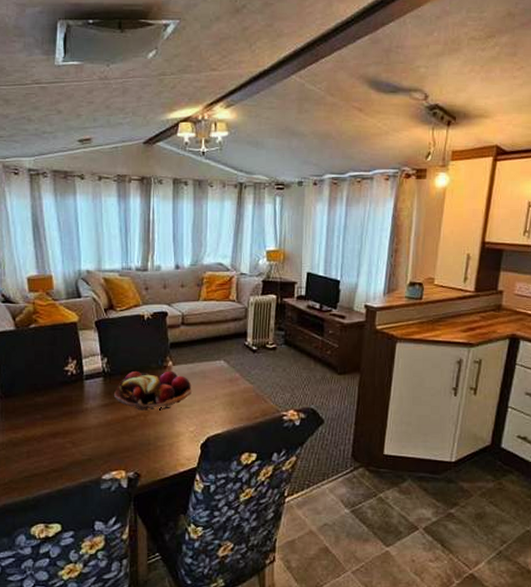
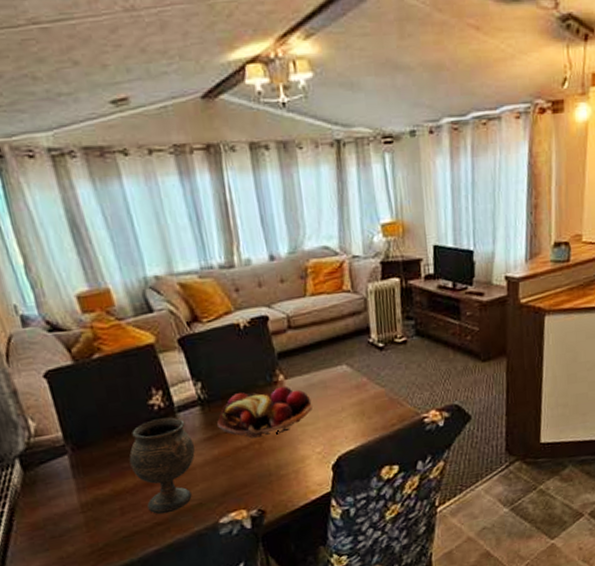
goblet: none [41,383,93,463] -> present [129,417,195,515]

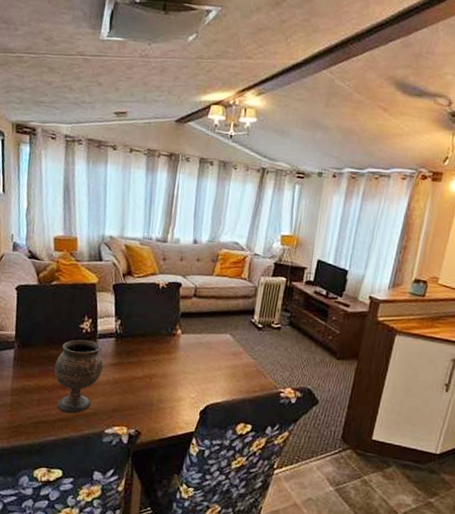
fruit basket: present [216,385,313,439] -> none [123,335,197,375]

